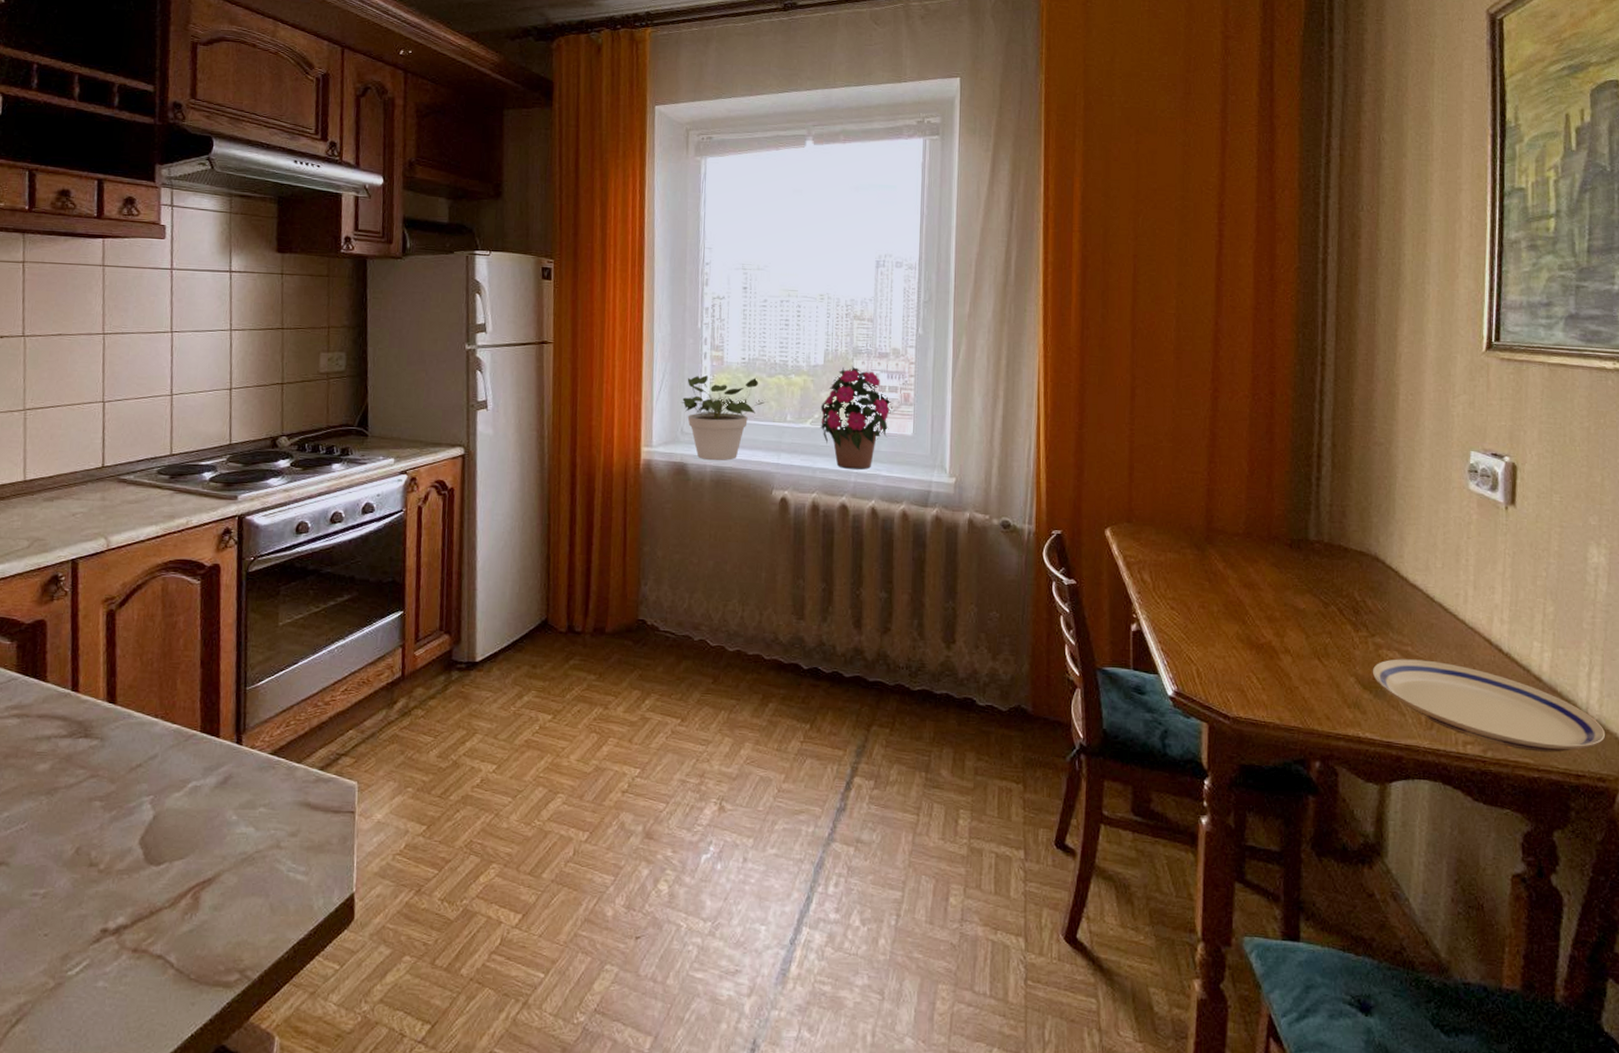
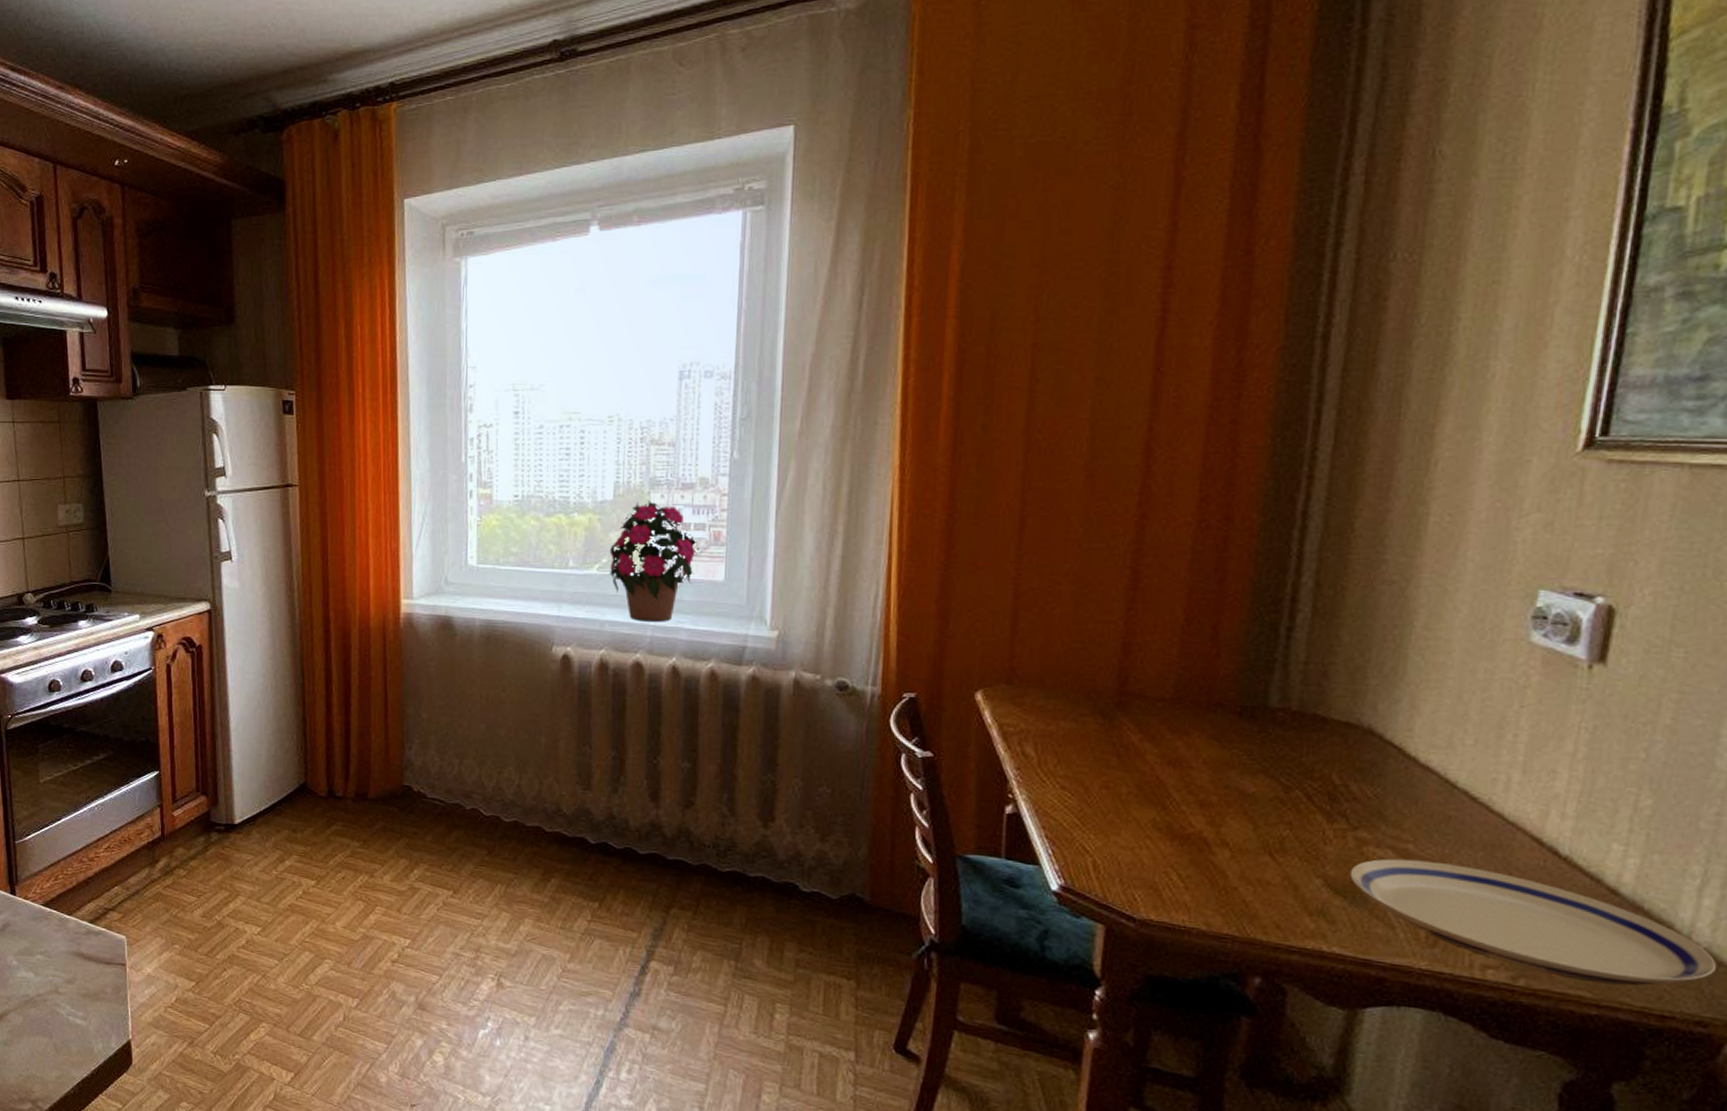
potted plant: present [681,375,767,461] -> none [444,517,544,614]

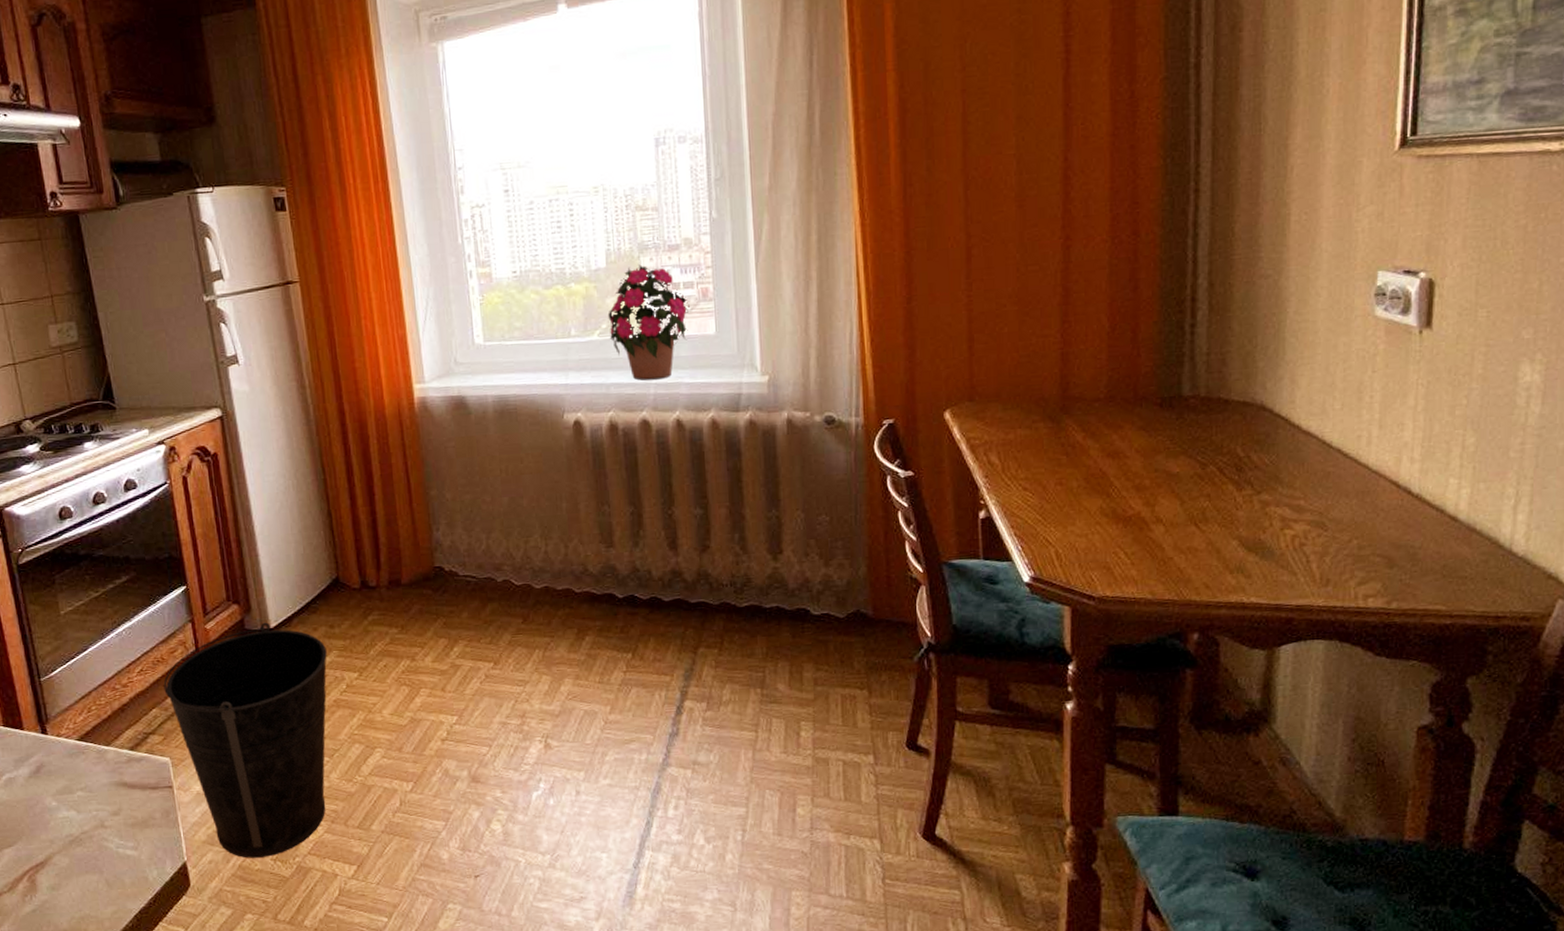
bucket: none [128,817,287,1049] -> present [163,622,327,858]
plate: present [1349,858,1717,986] -> none [1258,512,1532,597]

